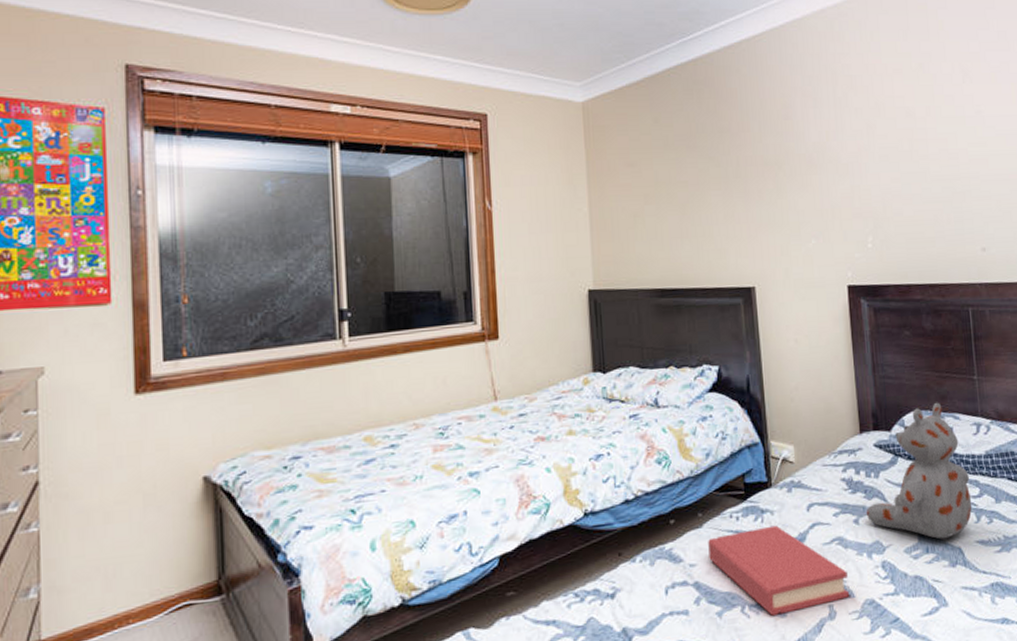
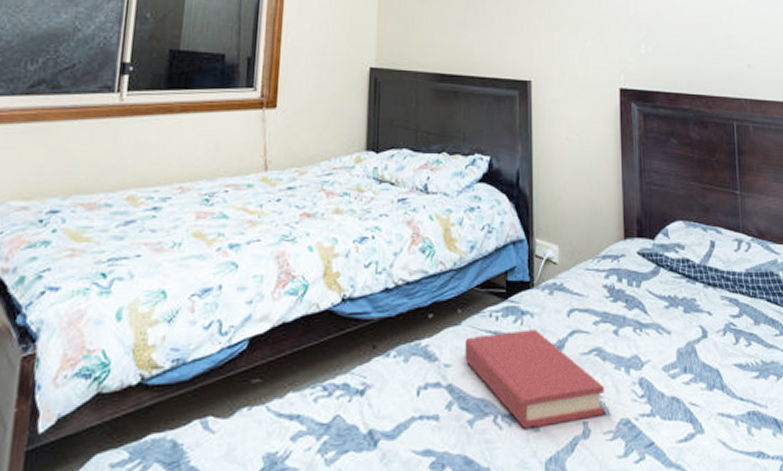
stuffed bear: present [866,402,972,539] -> none [626,214,731,359]

